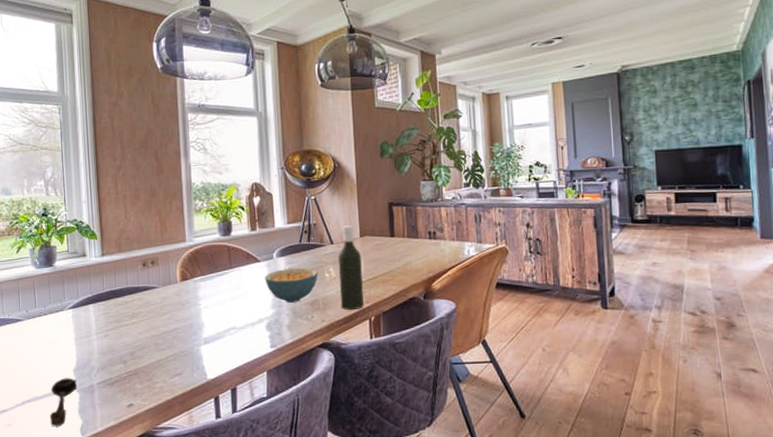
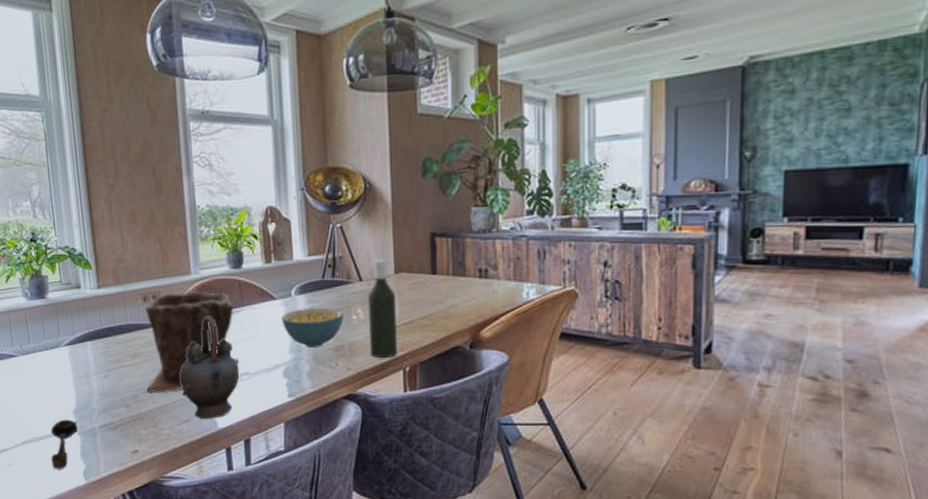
plant pot: none [143,255,227,349] -> present [145,290,239,392]
teapot: none [174,279,228,371] -> present [180,317,240,419]

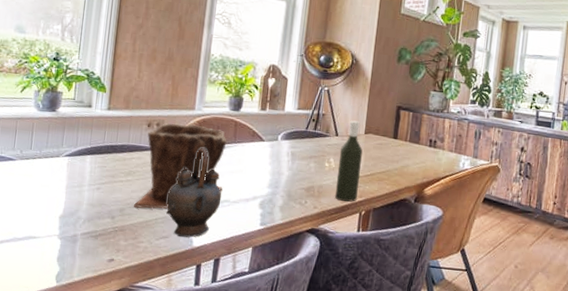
spoon: present [50,419,78,470] -> none [26,223,61,271]
cereal bowl: present [281,307,344,347] -> none [266,152,319,186]

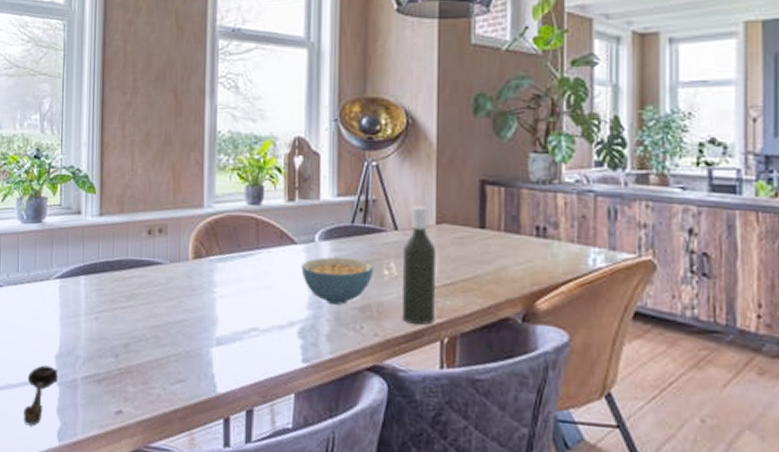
spoon: none [26,223,61,271] -> present [24,365,58,426]
plant pot: present [134,123,228,209] -> none [140,225,249,343]
teapot: present [166,148,222,238] -> none [179,258,248,381]
cereal bowl: none [266,152,319,186] -> present [301,257,375,305]

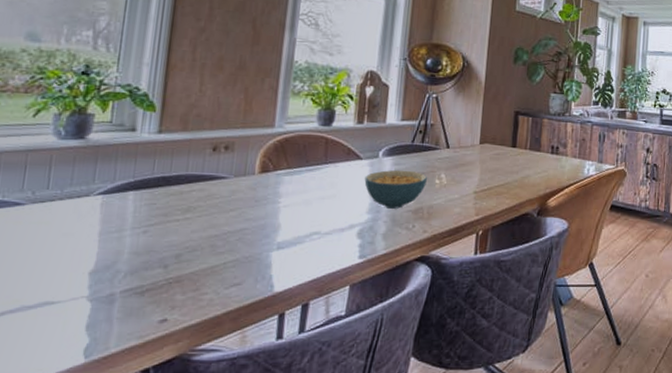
spoon: present [24,365,58,426] -> none [40,283,91,347]
bottle: present [401,206,435,325] -> none [448,129,478,221]

